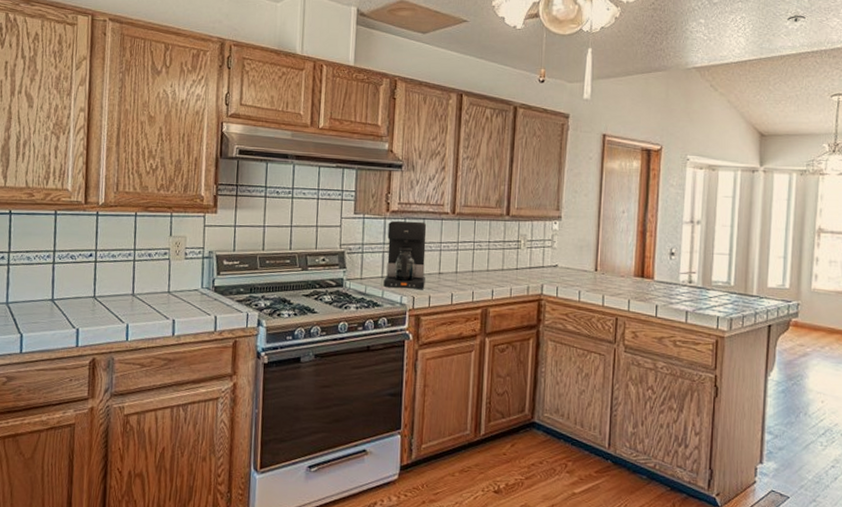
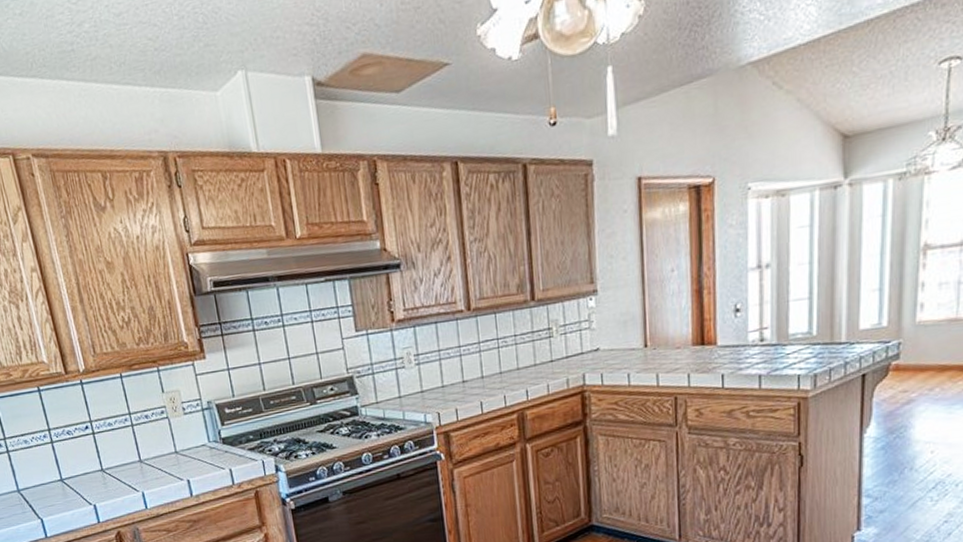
coffee maker: present [383,220,427,290] -> none [396,326,449,408]

